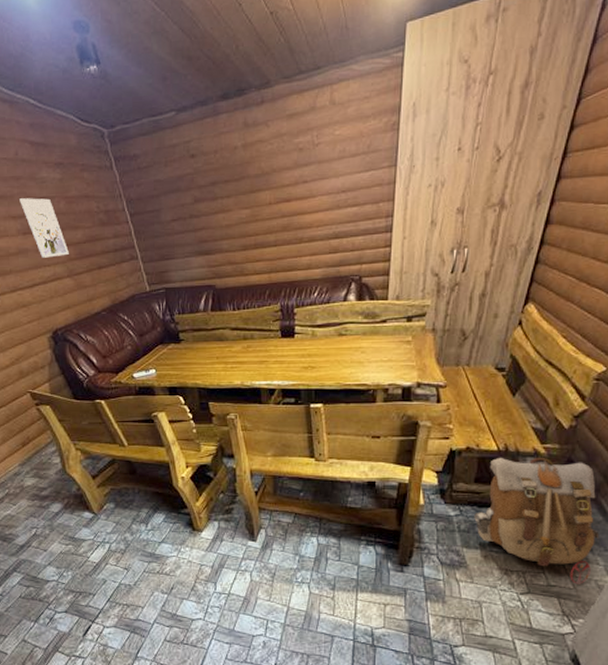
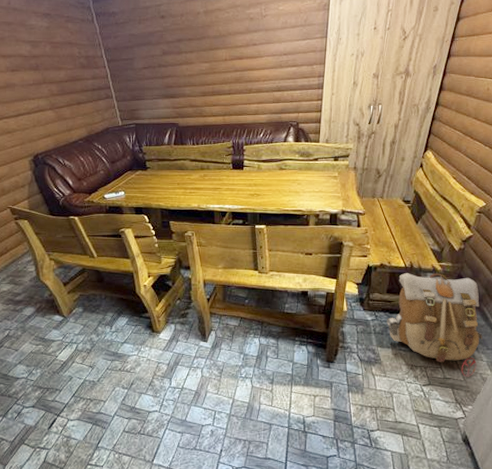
wall art: present [20,198,69,258] -> none [10,41,52,92]

